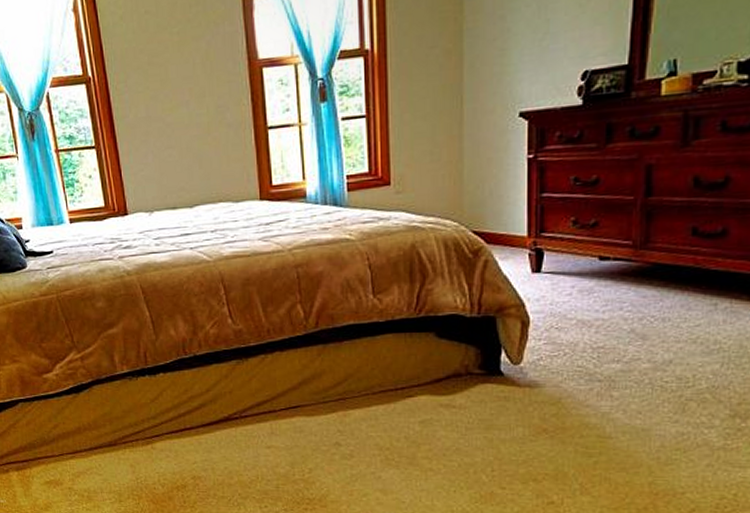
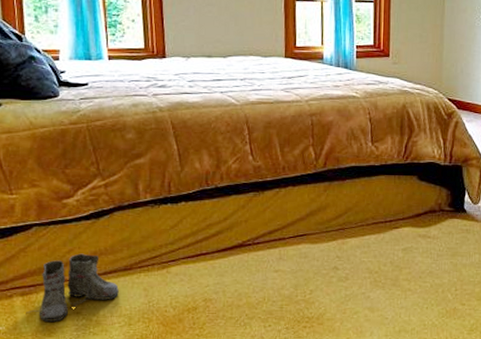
boots: none [23,429,106,496] -> present [27,253,119,322]

